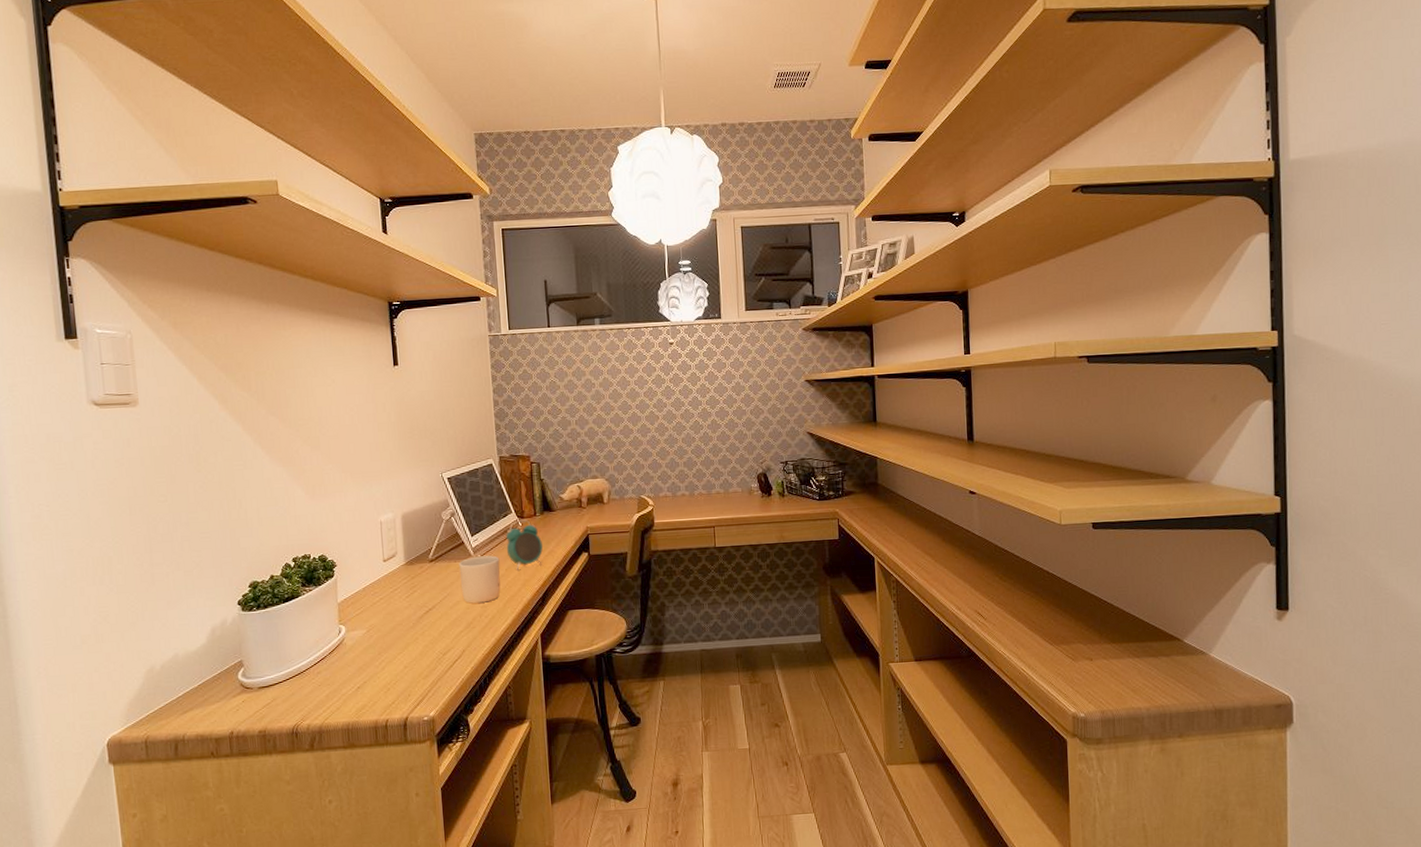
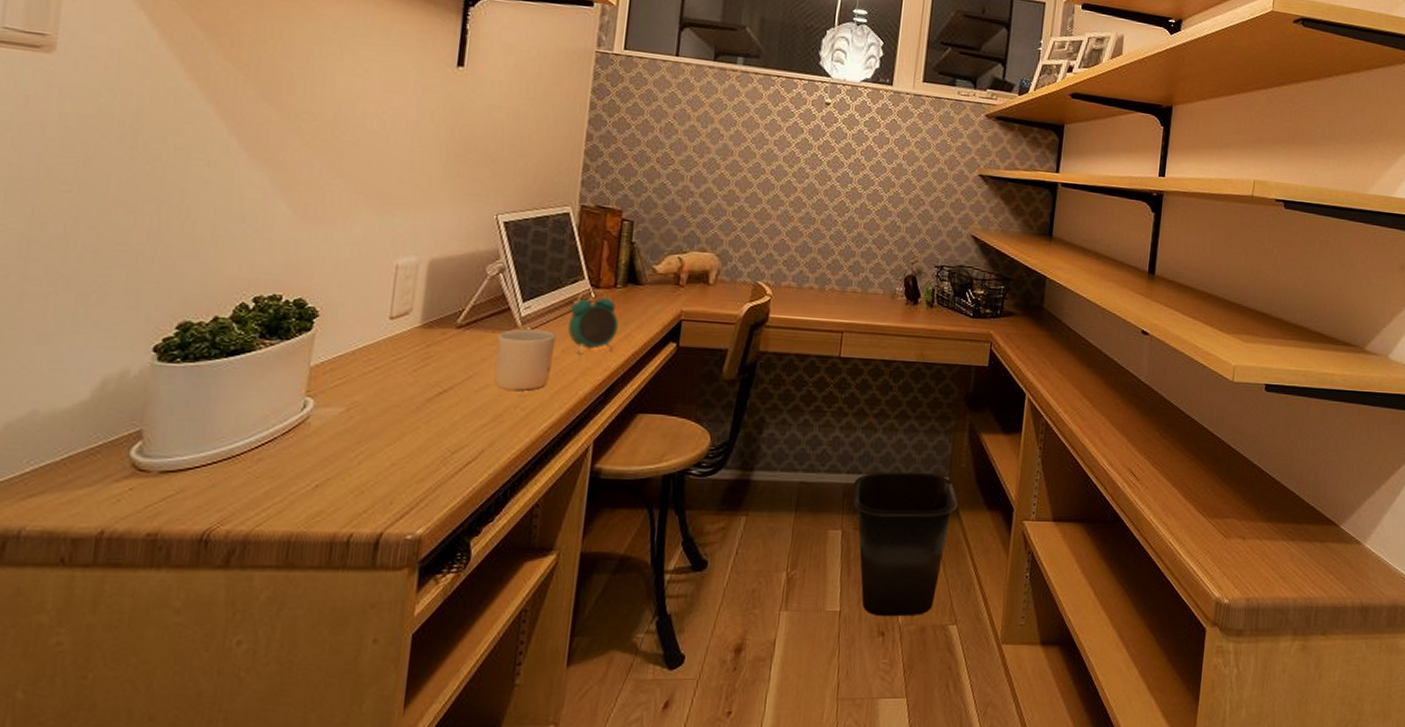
waste bin: none [743,632,831,750] -> present [852,472,958,617]

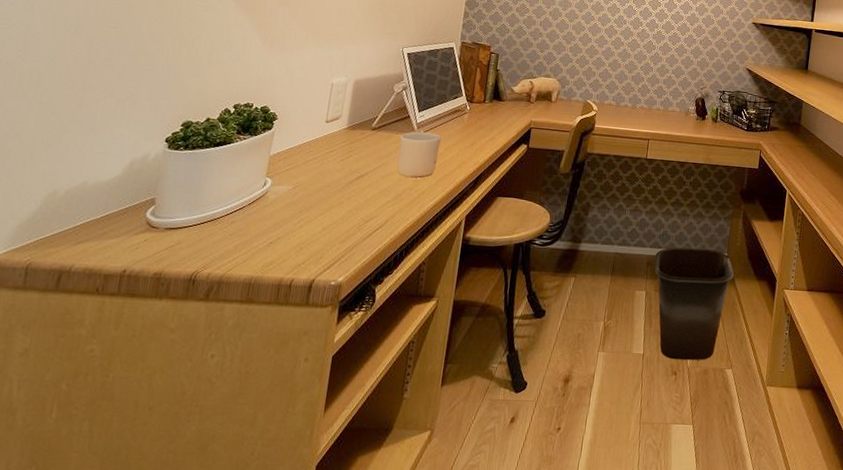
alarm clock: present [567,290,618,354] -> none [449,104,486,151]

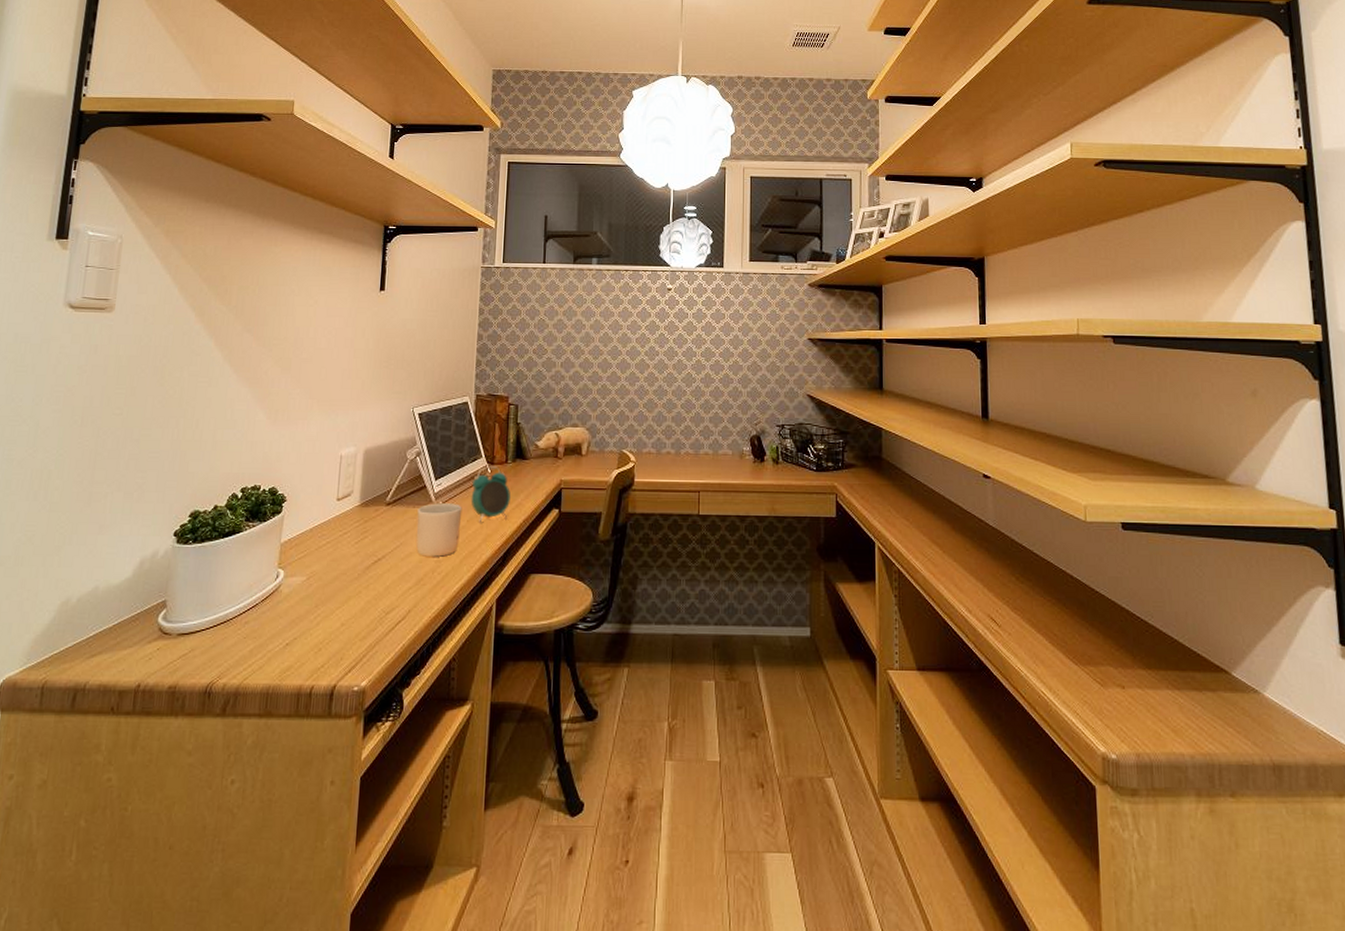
alarm clock: none [449,104,486,151] -> present [471,466,510,523]
waste bin: present [654,247,734,360] -> none [722,622,821,768]

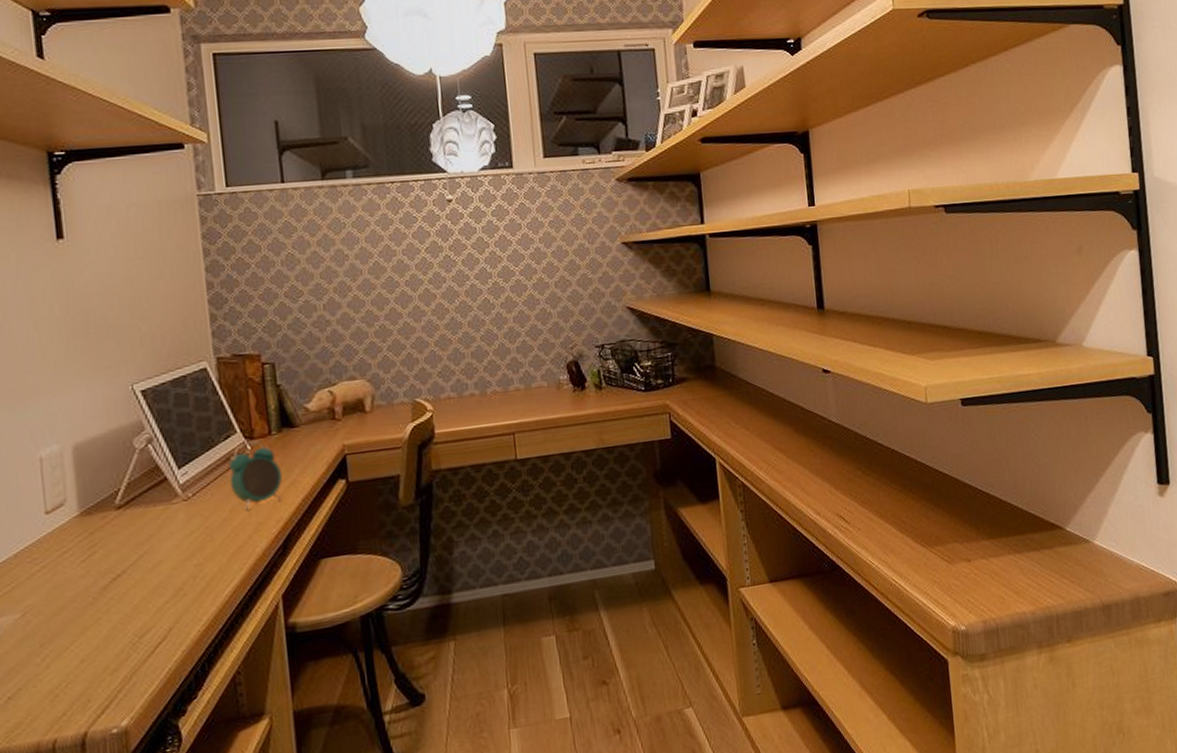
mug: present [415,503,462,557] -> none [160,493,223,562]

